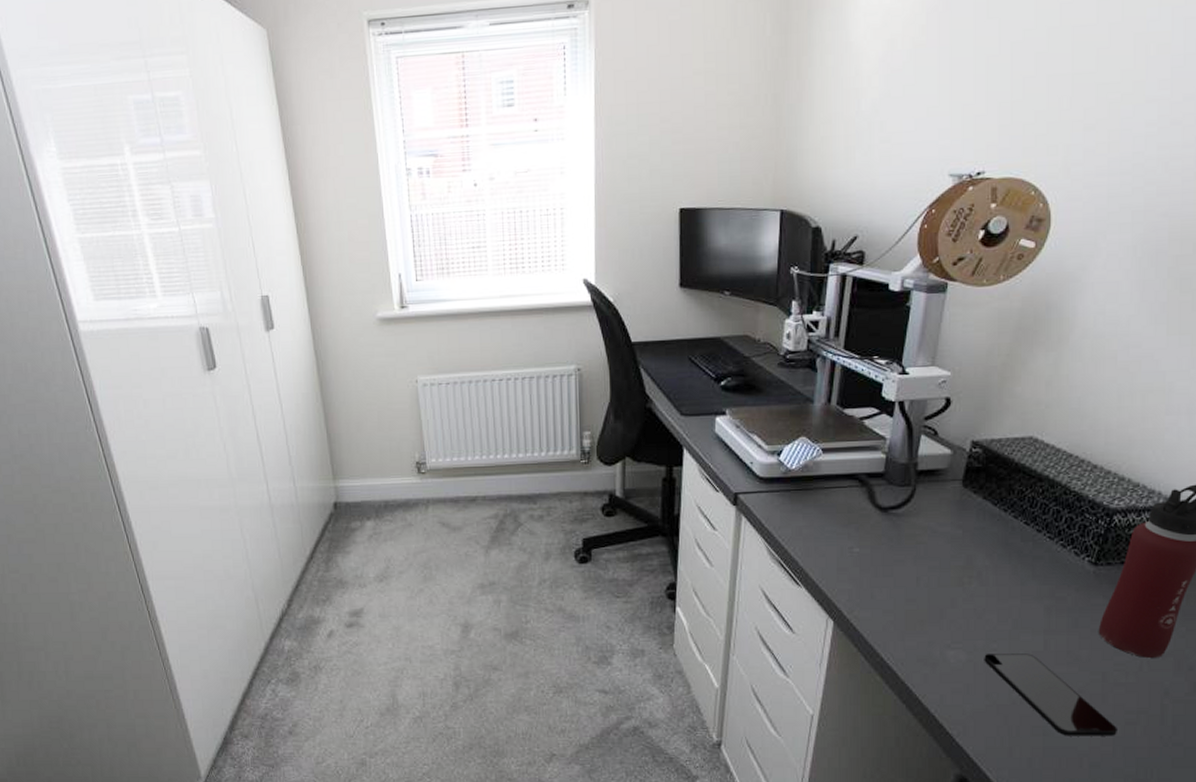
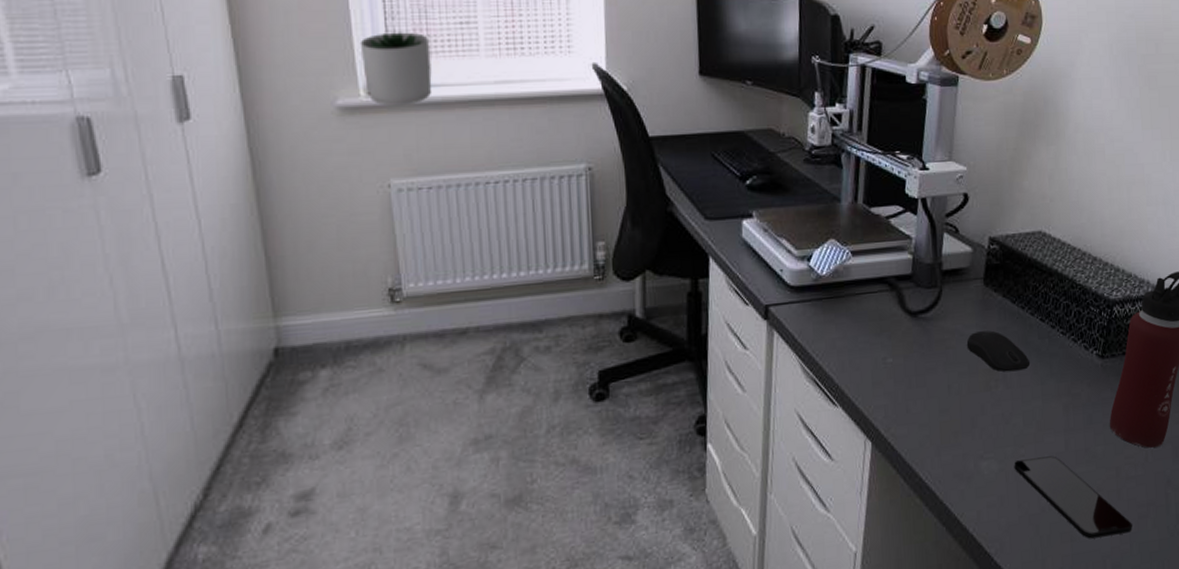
planter: none [394,256,450,318] -> present [360,32,432,106]
computer mouse: none [939,530,1010,570] -> present [966,330,1031,372]

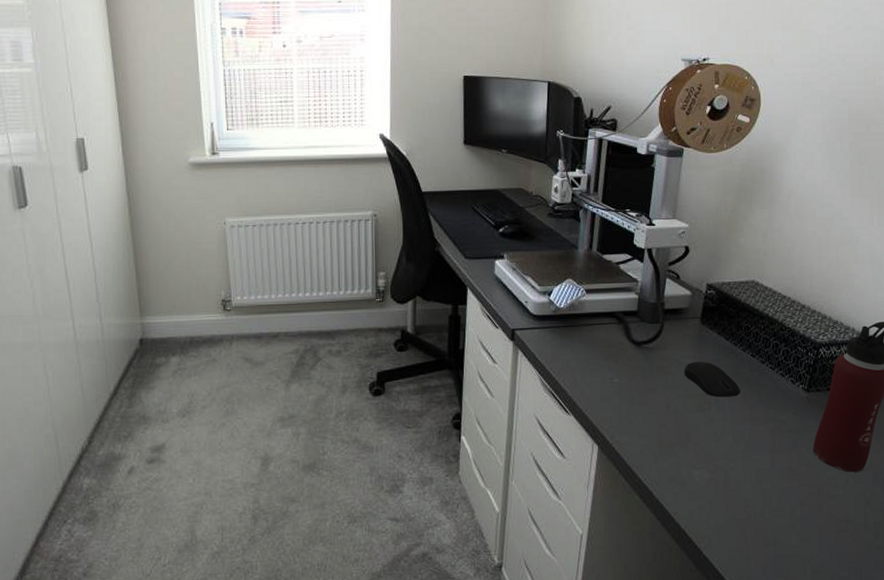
planter: present [360,32,432,106] -> none [207,108,258,164]
phone: present [1014,456,1132,539] -> none [723,471,832,545]

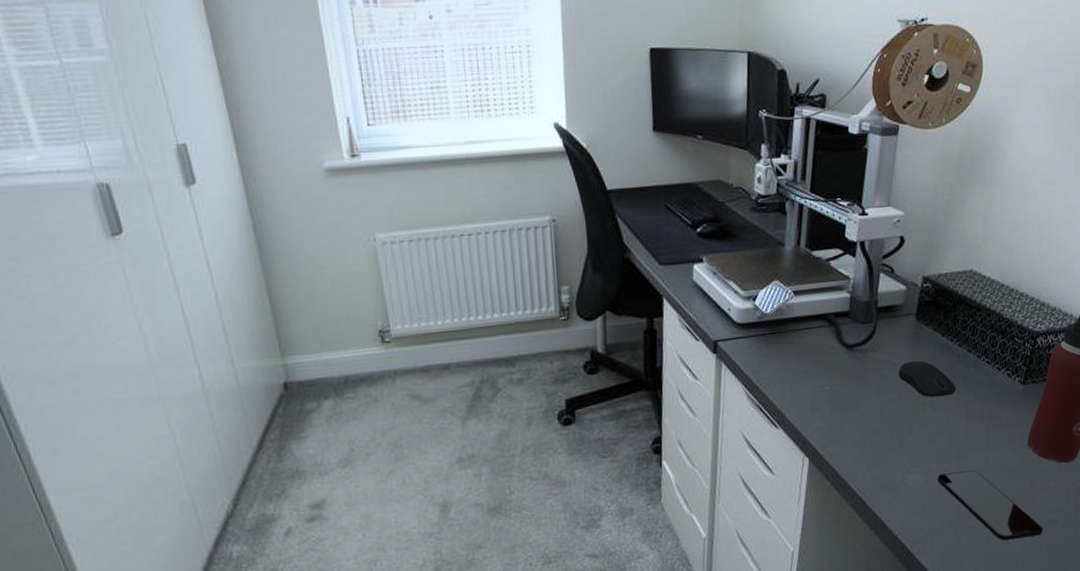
phone: none [723,471,832,545] -> present [937,470,1043,541]

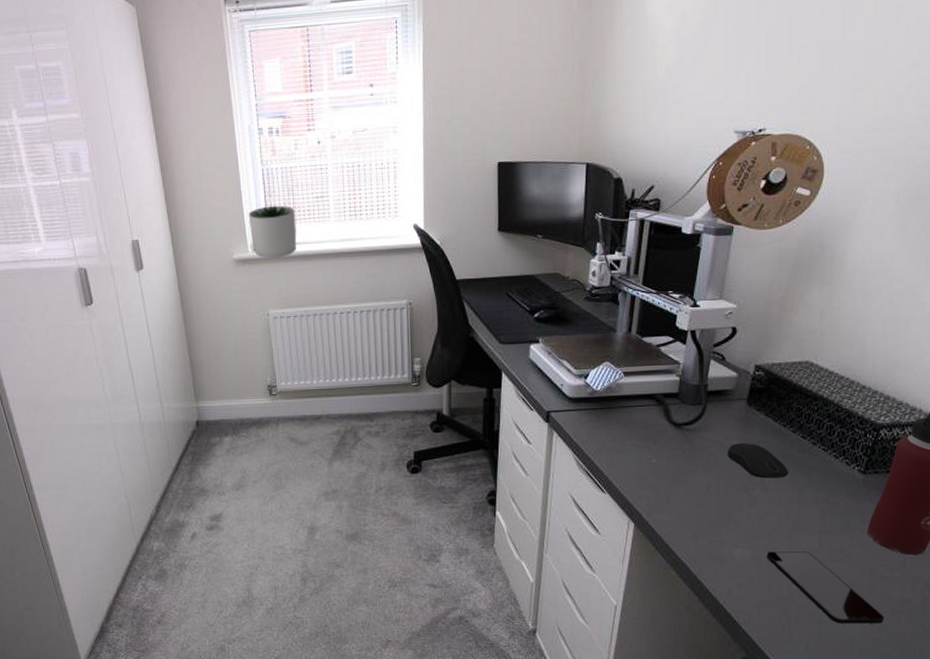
planter: none [341,97,408,168] -> present [248,205,297,259]

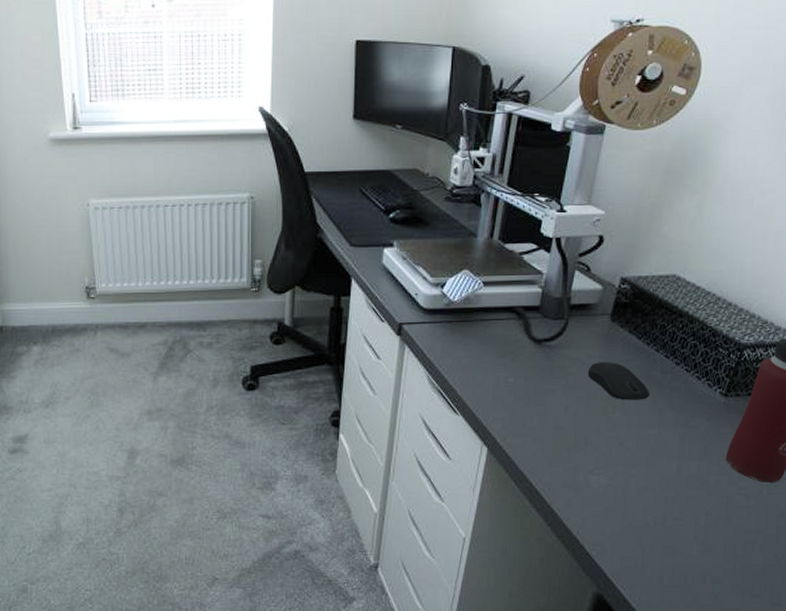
planter: present [248,205,297,259] -> none [68,77,124,139]
phone: present [766,551,884,624] -> none [623,479,738,555]

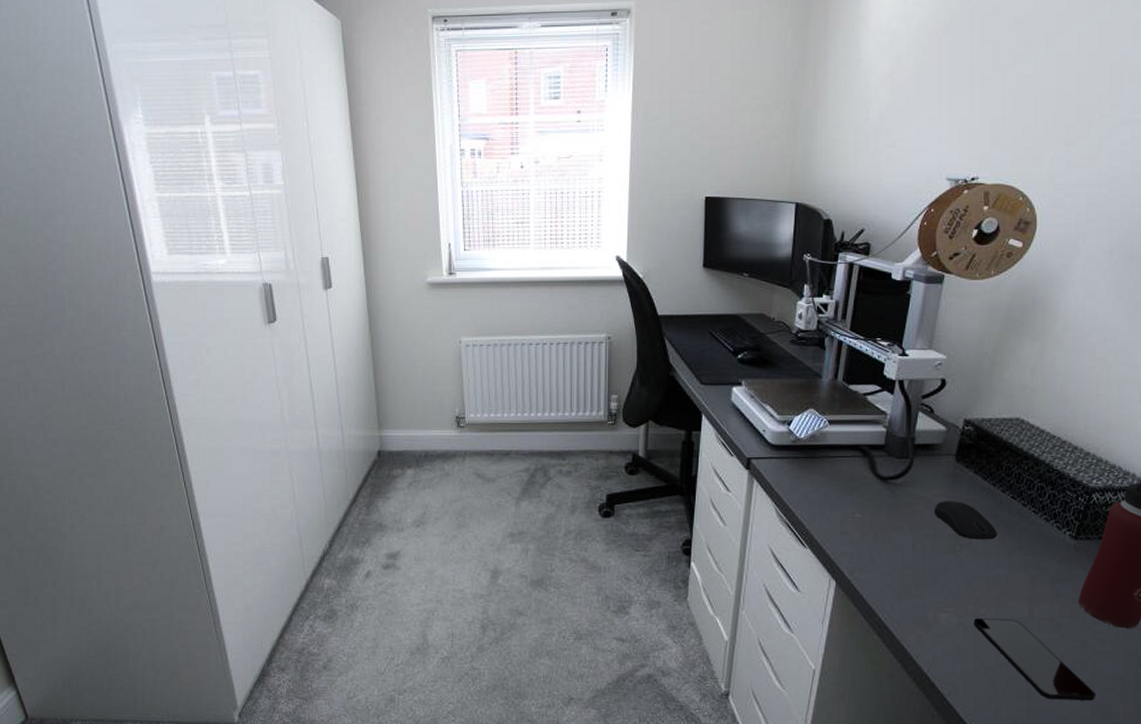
phone: none [623,479,738,555] -> present [973,618,1096,701]

